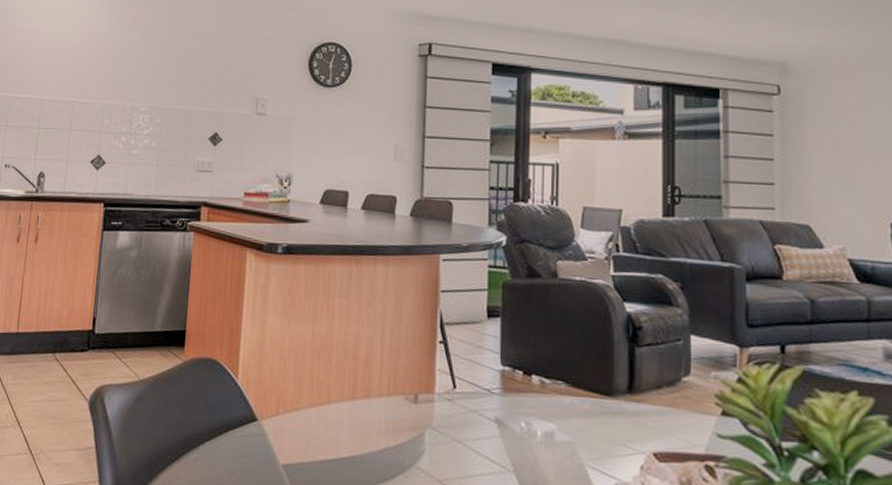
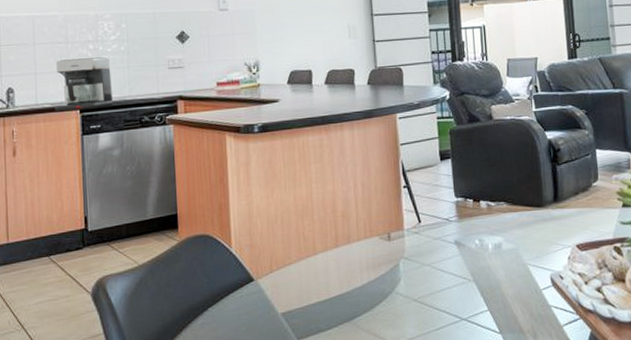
coffee maker: none [80,149,140,205] -> present [54,57,113,112]

